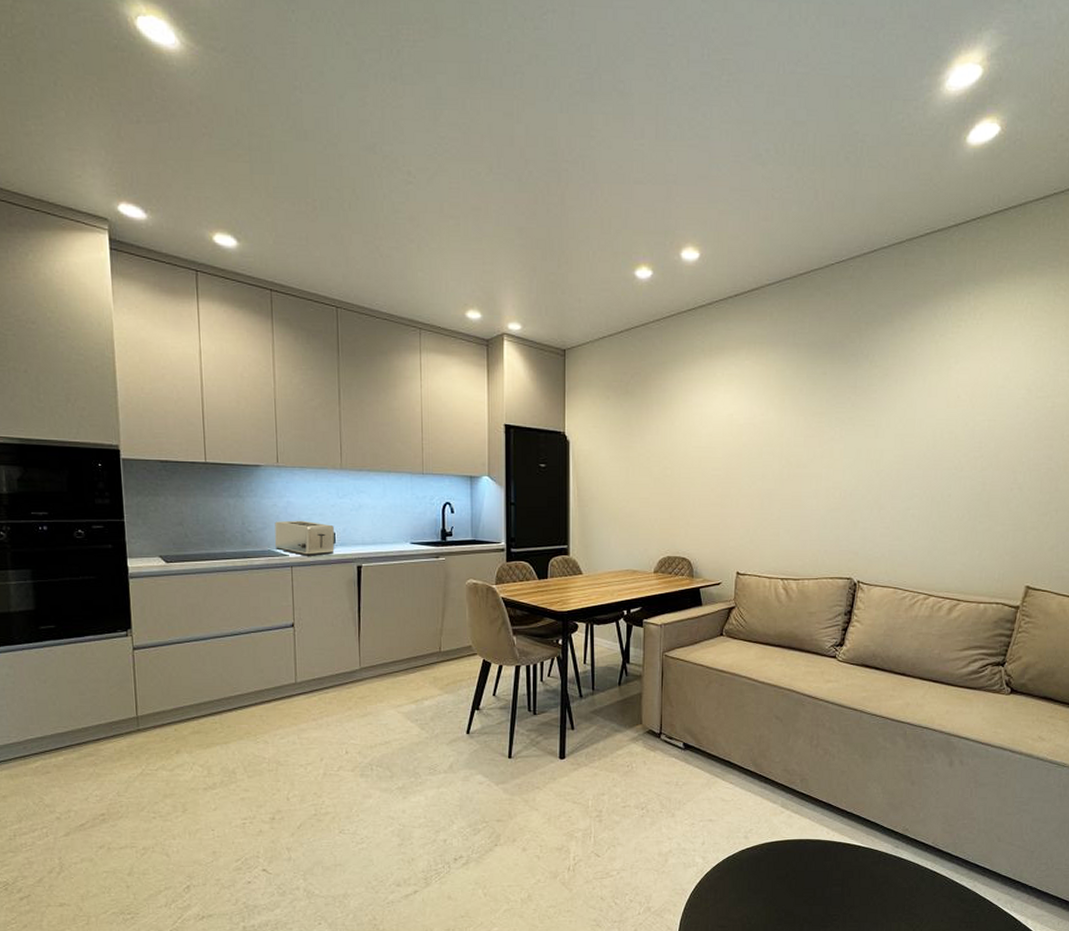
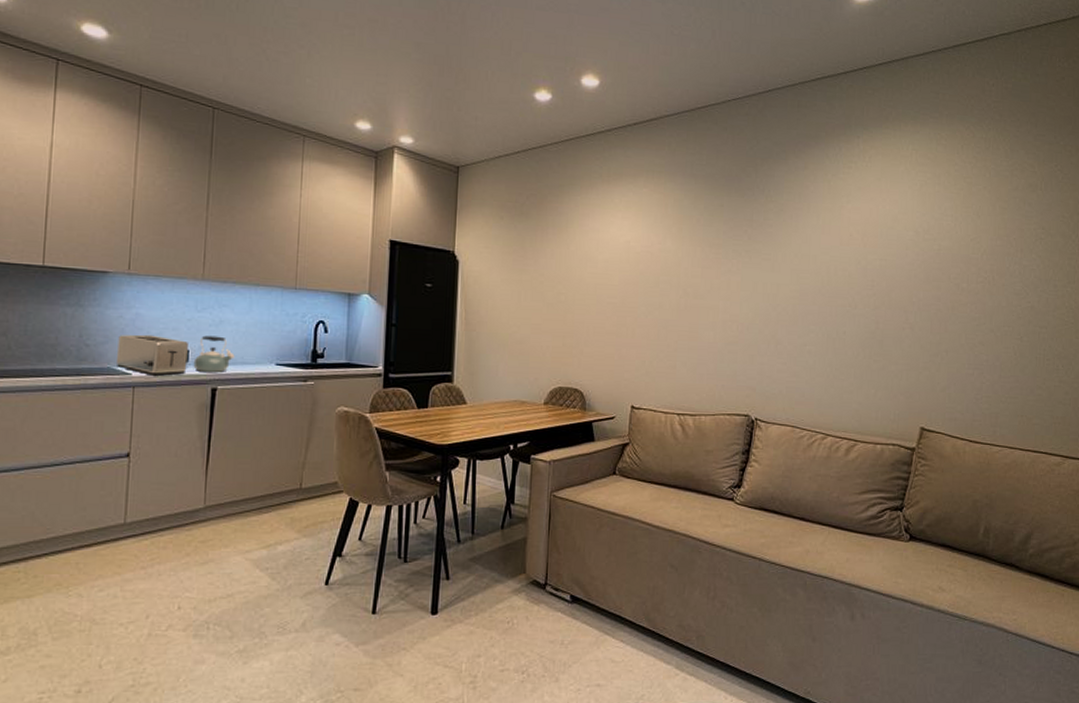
kettle: none [340,519,375,553] -> present [193,335,235,373]

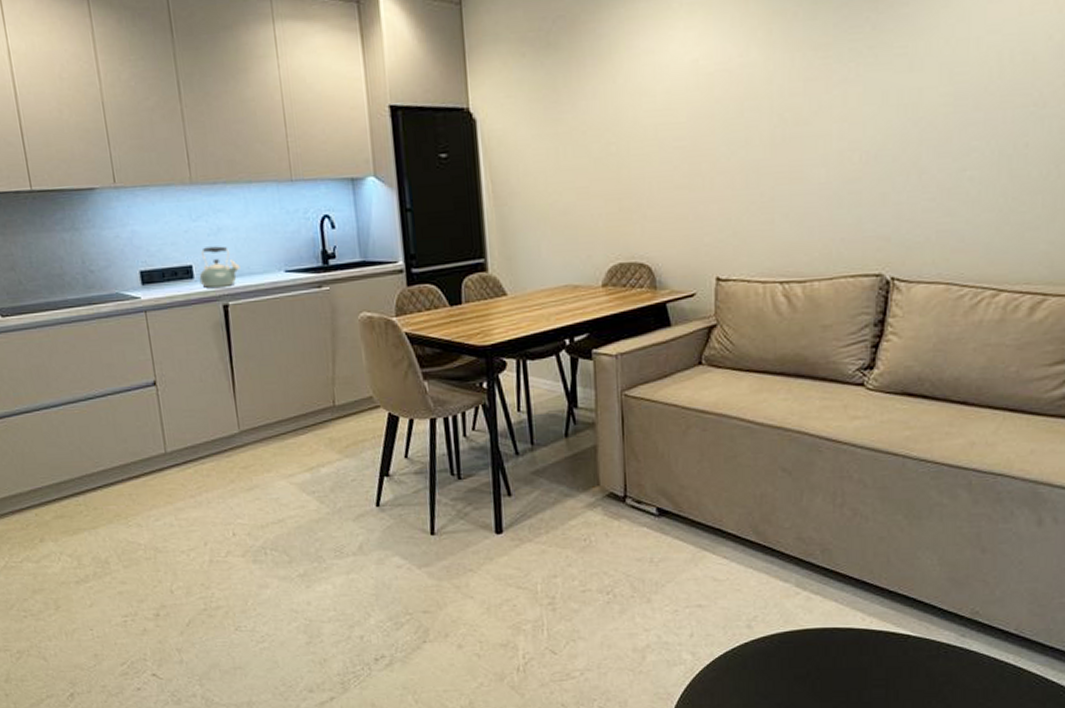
toaster: present [117,334,188,376] -> none [119,252,194,297]

